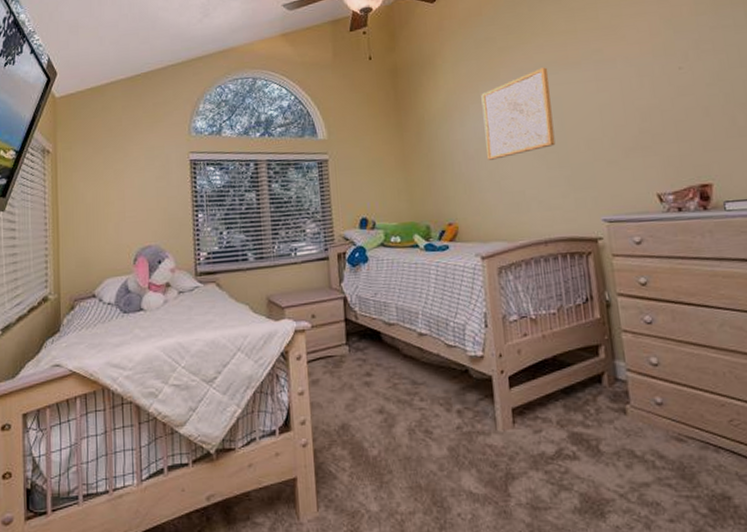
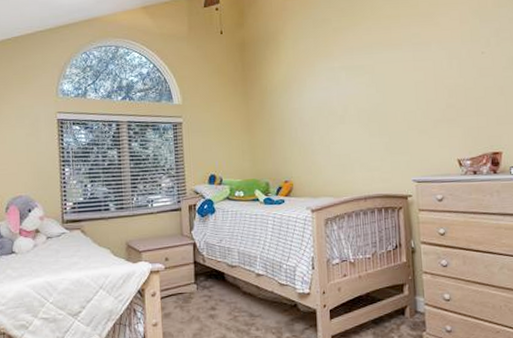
wall art: present [481,67,556,160] -> none [317,47,377,127]

